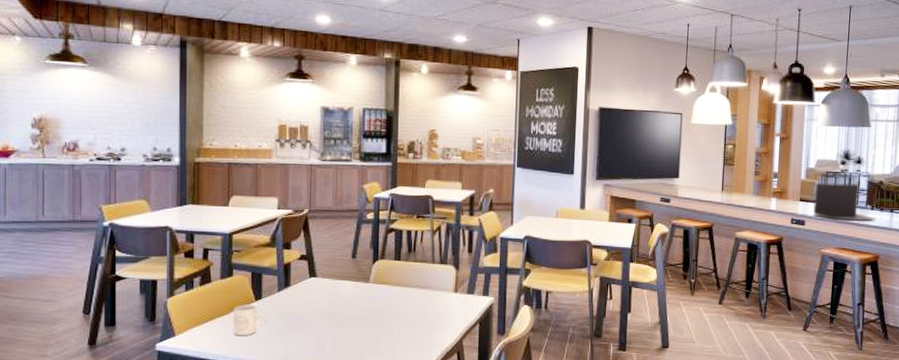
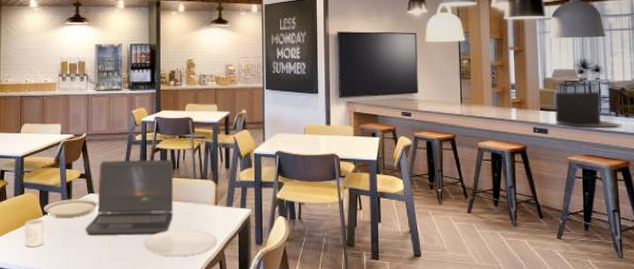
plate: none [256,282,322,304] -> present [44,198,99,218]
laptop computer: none [305,240,410,324] -> present [84,160,174,236]
plate: none [373,318,456,346] -> present [144,229,218,256]

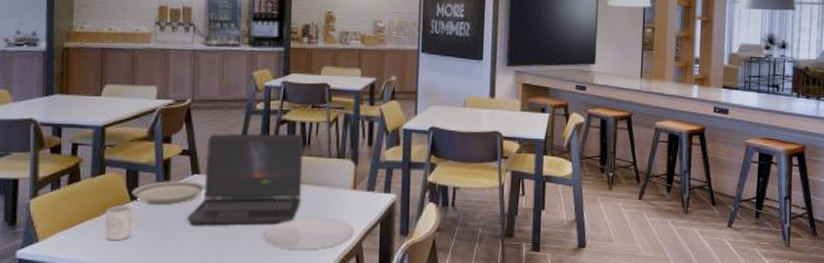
laptop computer: present [554,90,623,128] -> none [736,68,803,110]

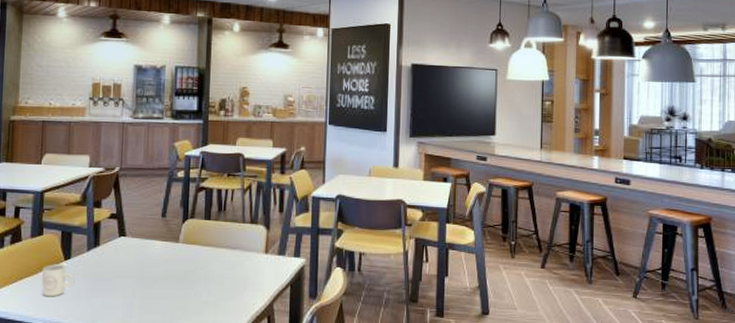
plate: present [132,180,206,204] -> none [65,241,131,264]
laptop computer: present [186,133,304,226] -> none [113,199,220,285]
plate: present [263,218,355,250] -> none [182,279,266,310]

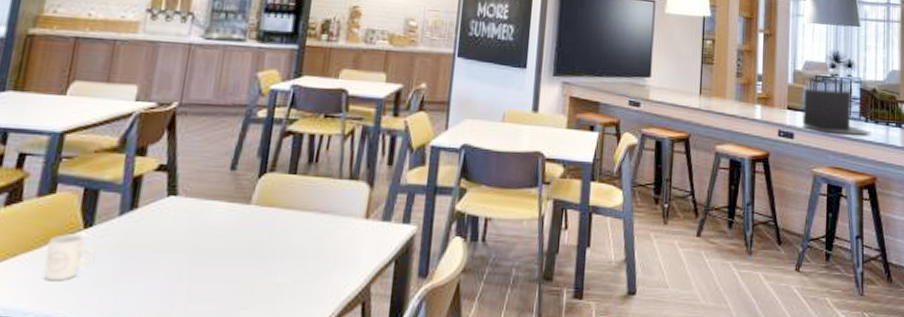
laptop computer: none [637,140,708,181] -> present [802,88,872,136]

